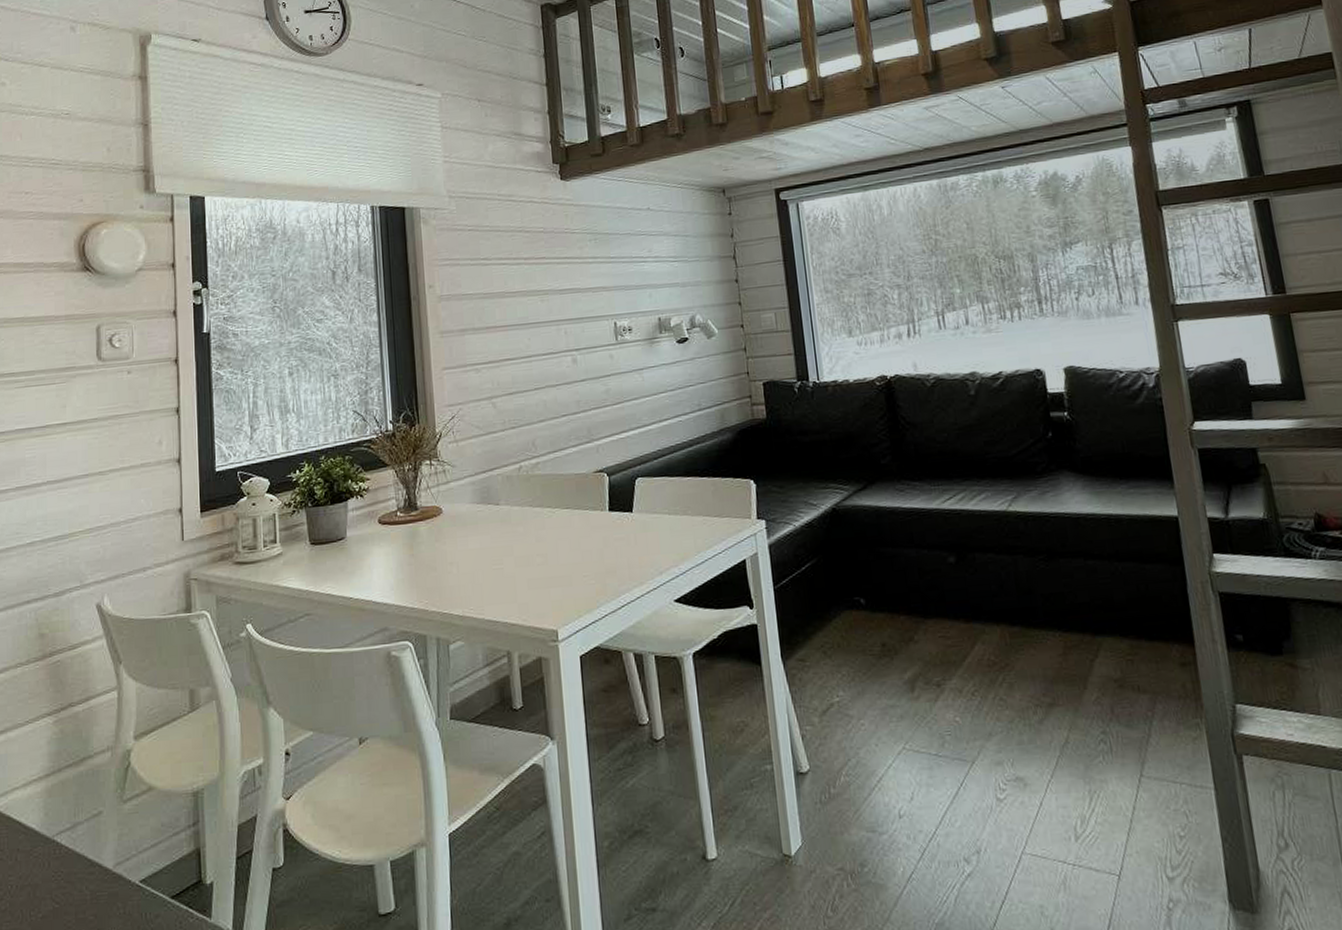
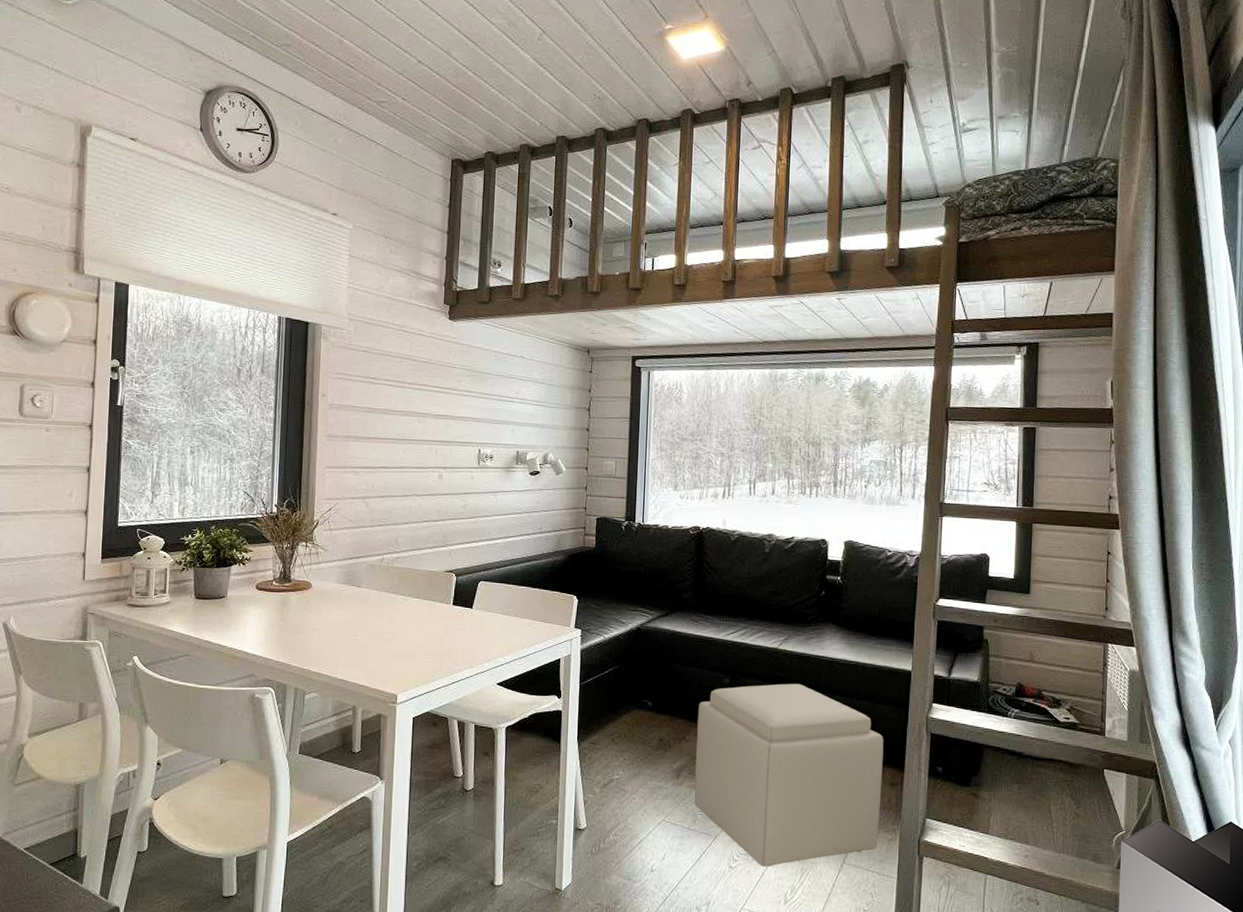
ottoman: none [922,550,1180,794] -> present [694,683,884,867]

